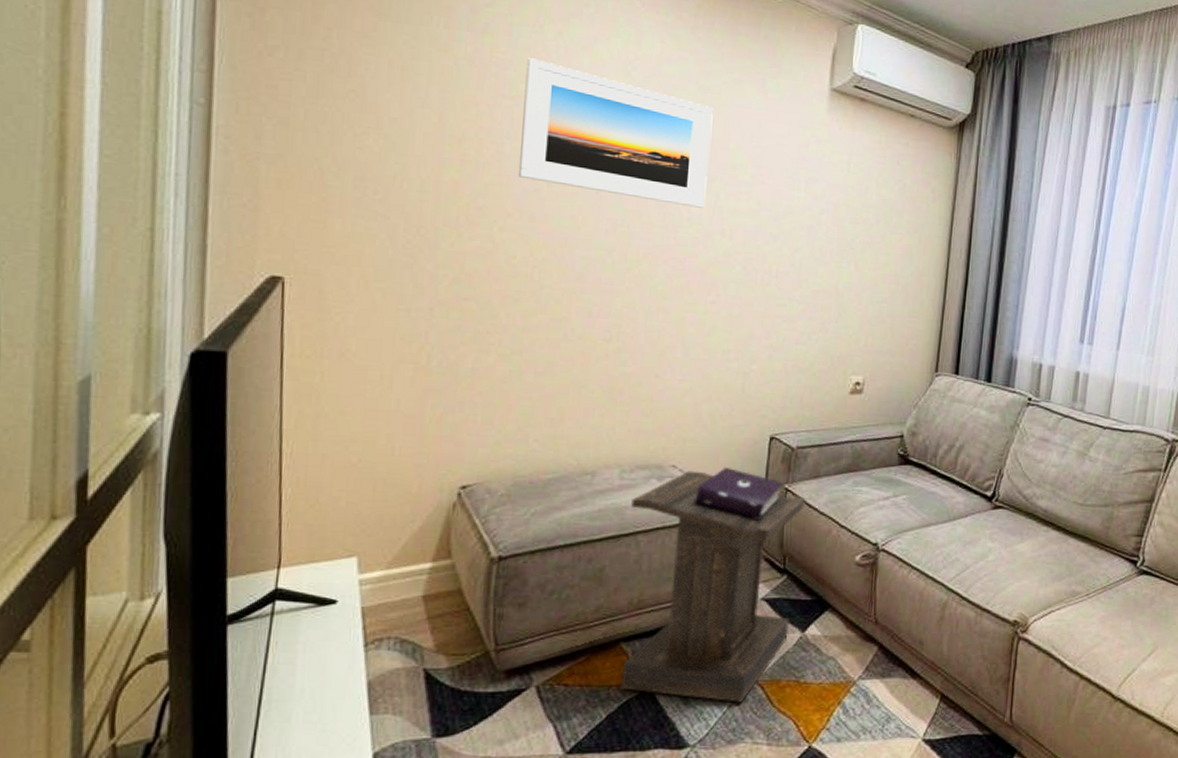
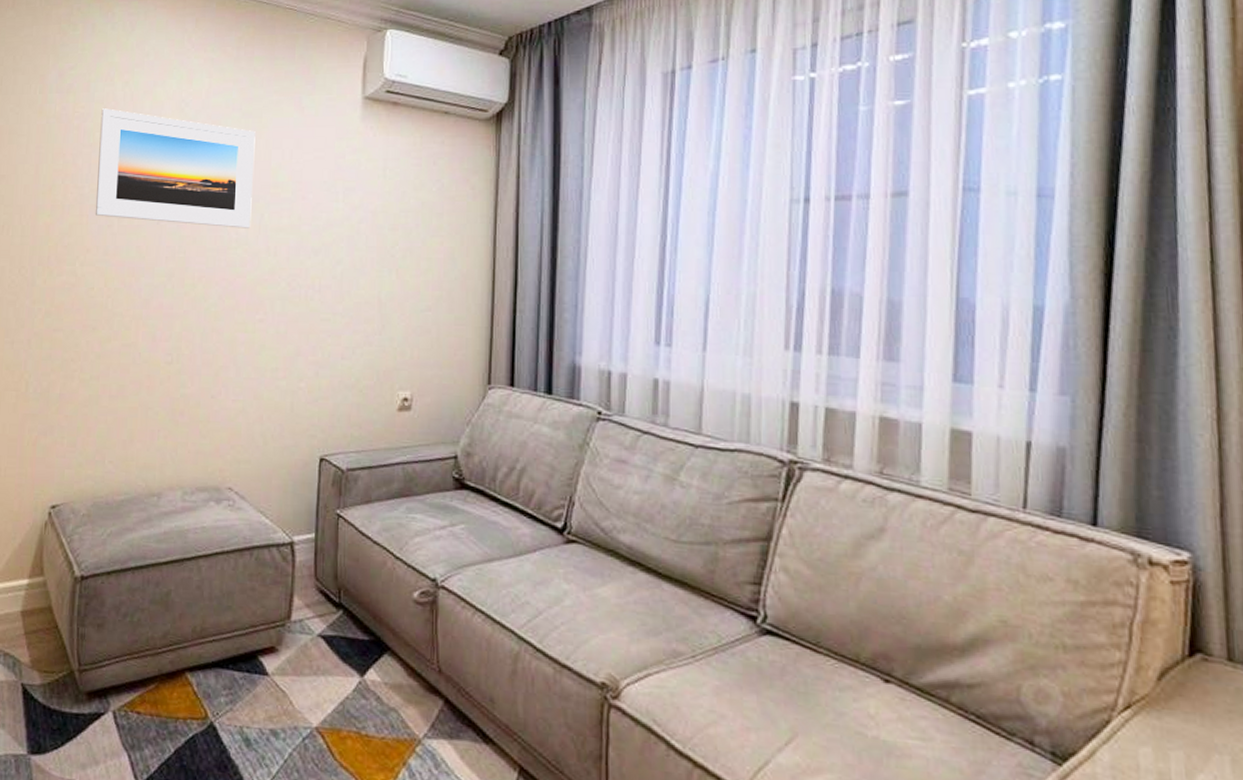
lectern: present [620,466,806,703] -> none [187,489,358,751]

